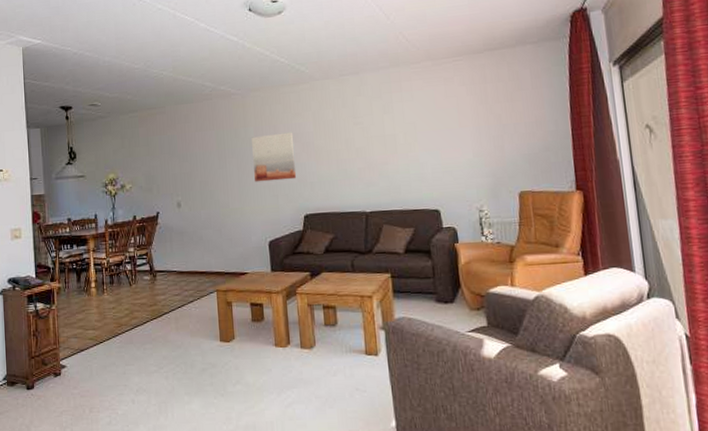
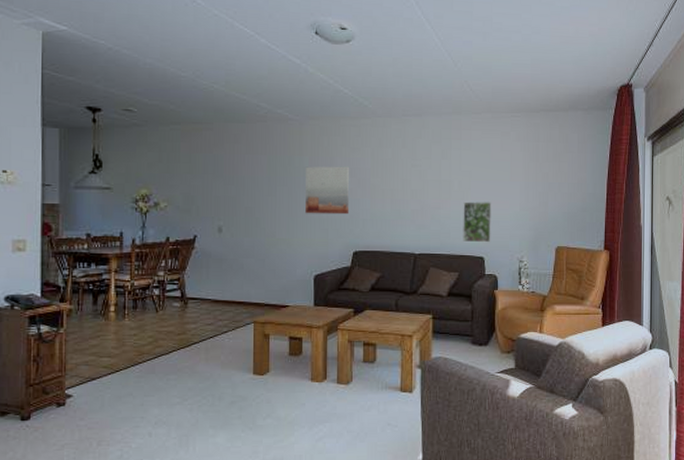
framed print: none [411,152,445,196] -> present [463,201,491,243]

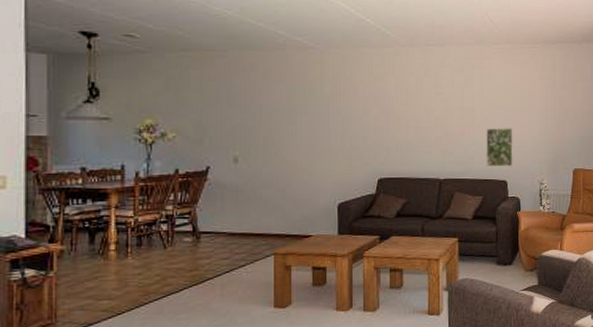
wall art: present [305,166,350,215] -> none [328,94,374,142]

